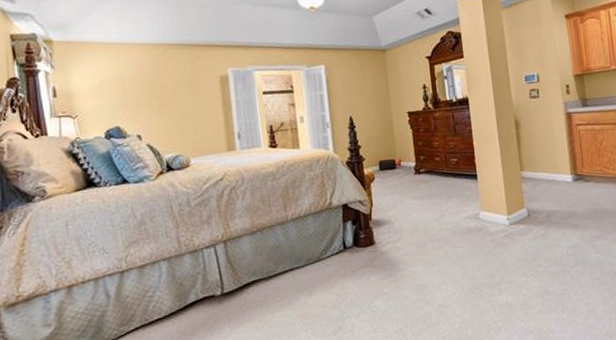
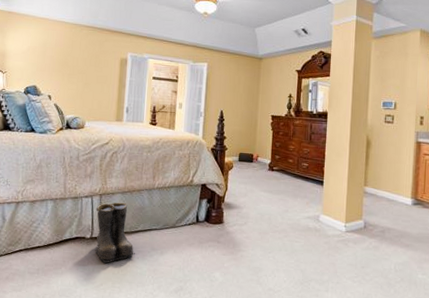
boots: none [222,244,280,320] -> present [95,202,136,263]

